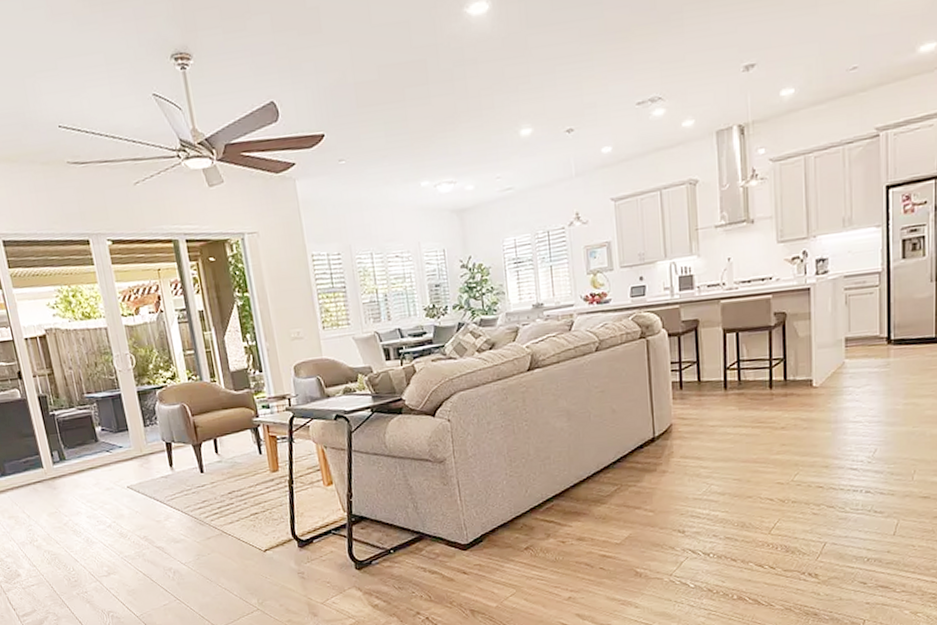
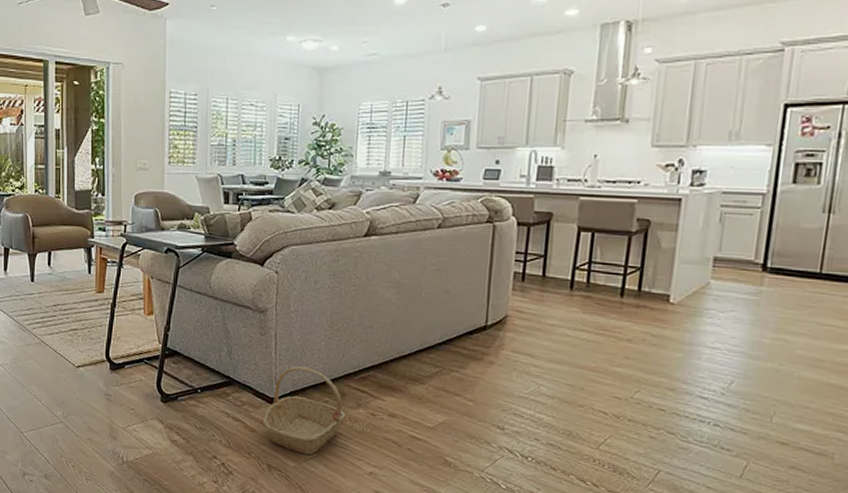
basket: none [459,507,537,593] -> present [263,365,346,455]

